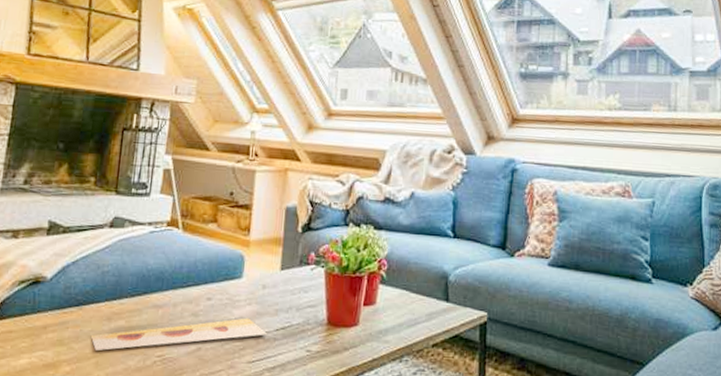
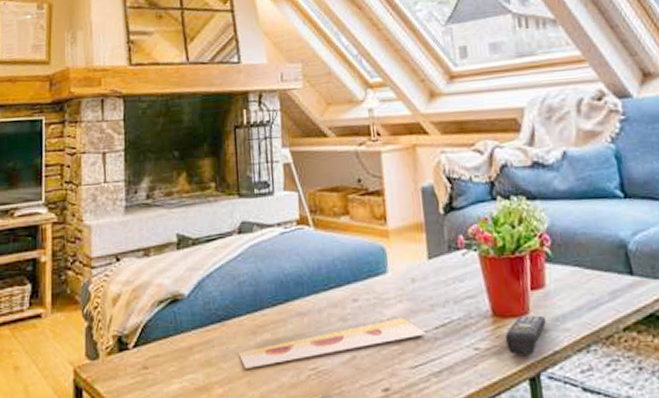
remote control: none [334,326,371,360] -> present [505,315,546,355]

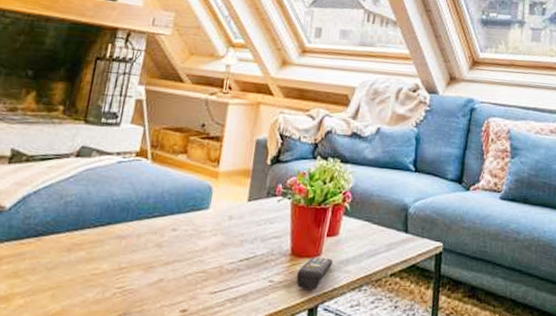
painting: present [238,317,426,368] -> none [48,248,231,283]

